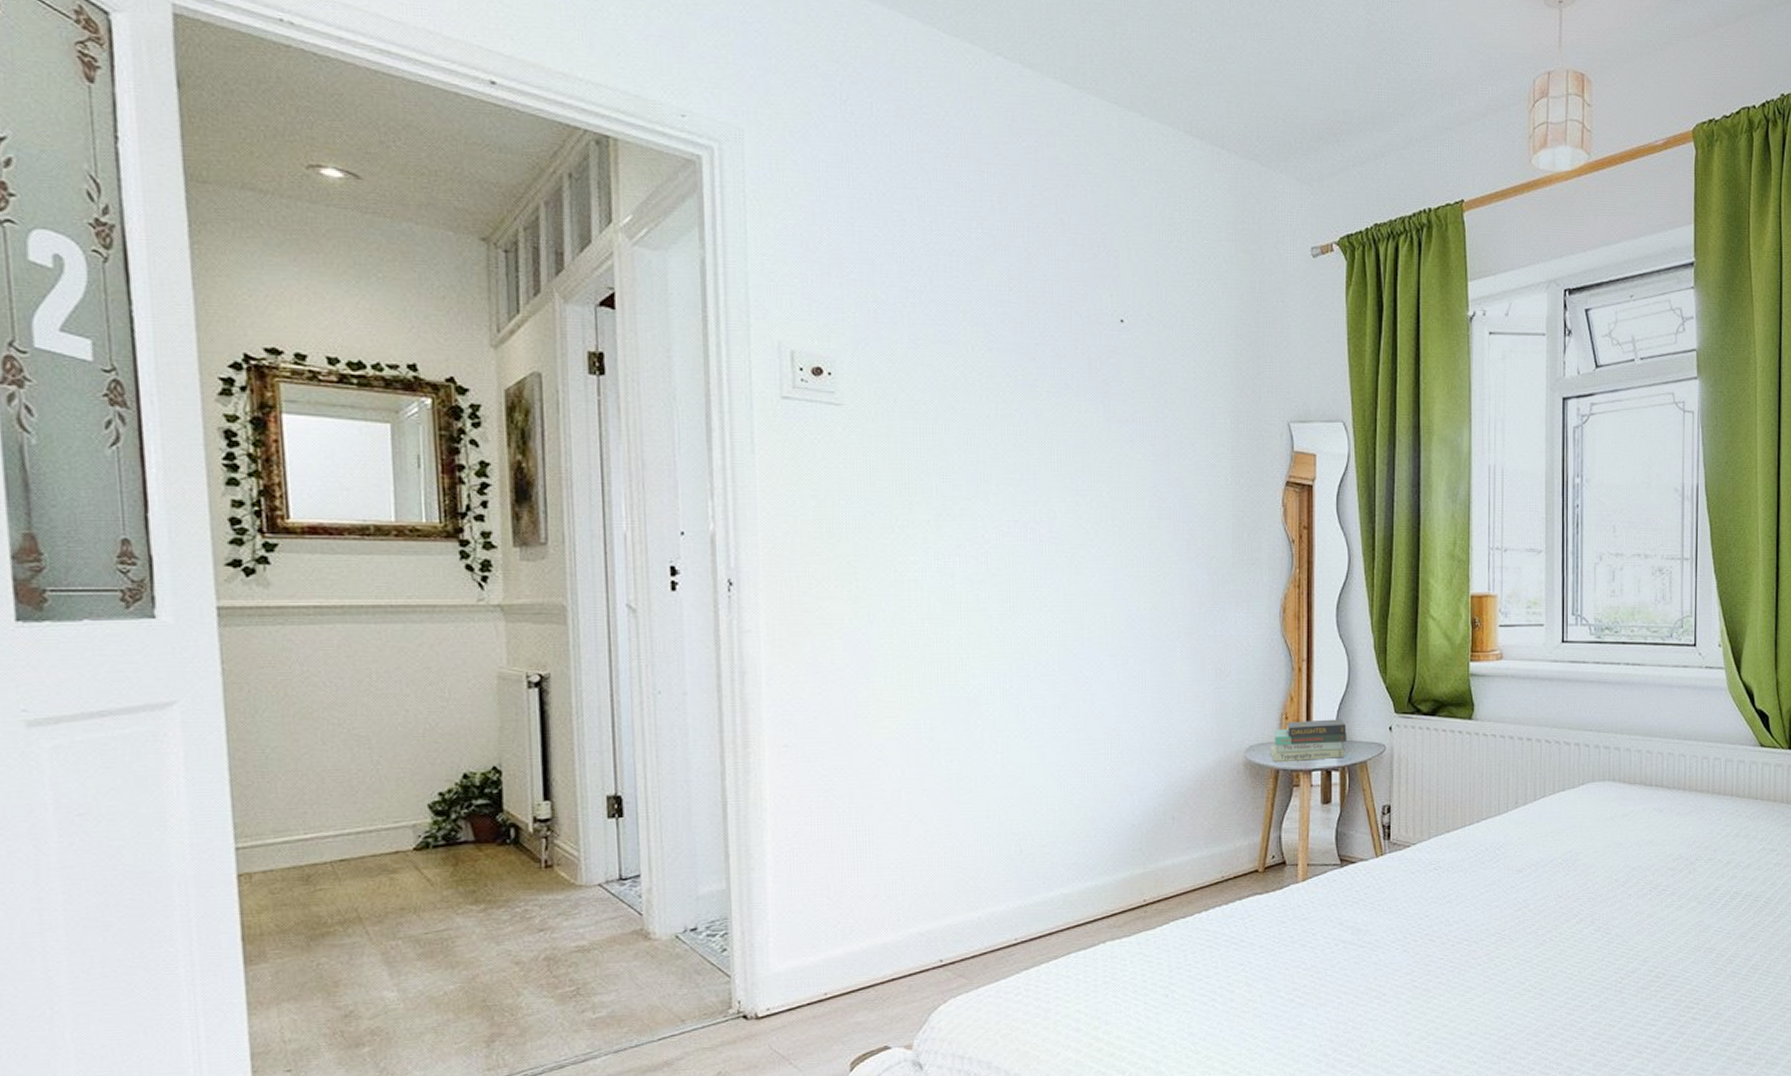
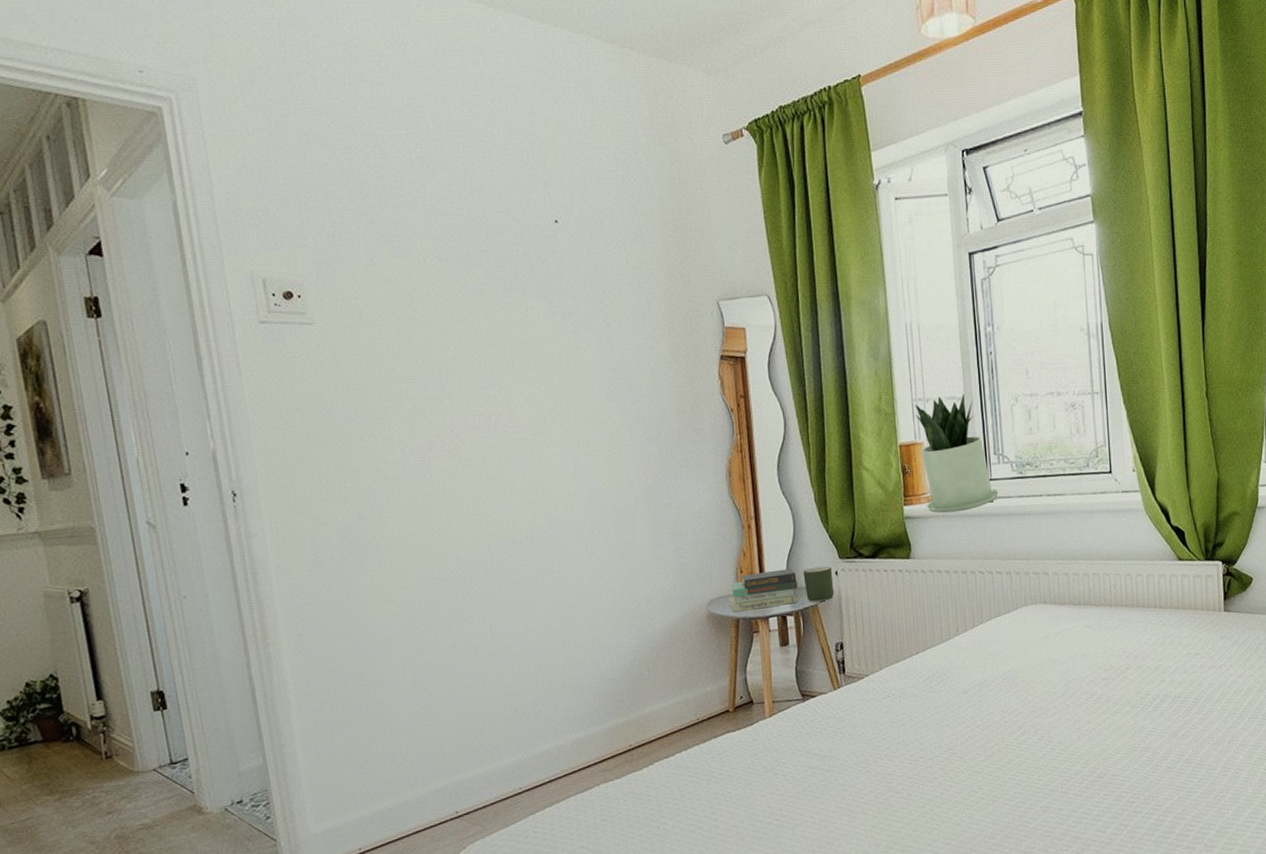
mug: none [1354,719,1387,759] -> present [803,566,834,603]
planter: none [1491,546,1575,674] -> present [915,393,1000,514]

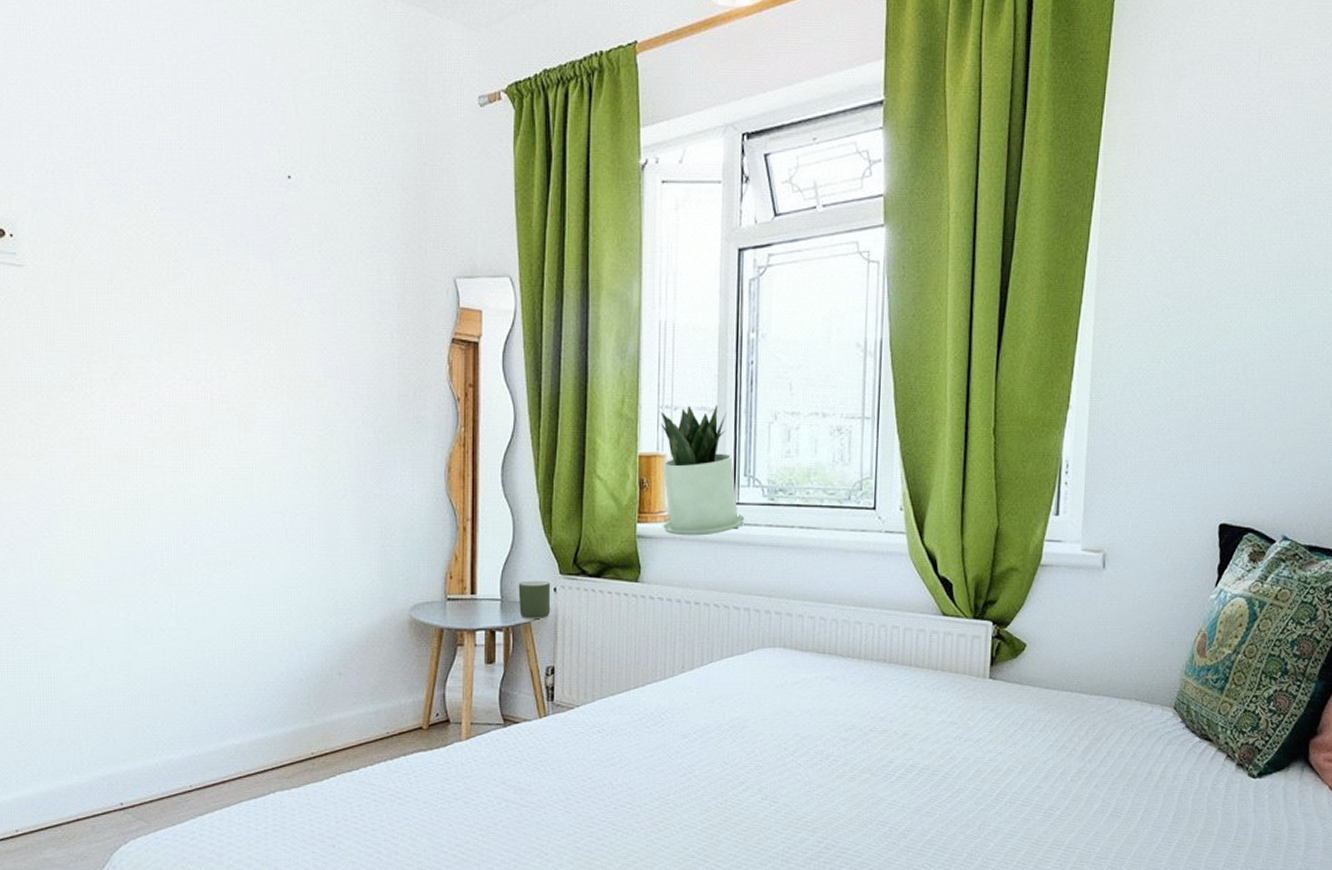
books: present [729,568,798,612] -> none [435,579,511,621]

